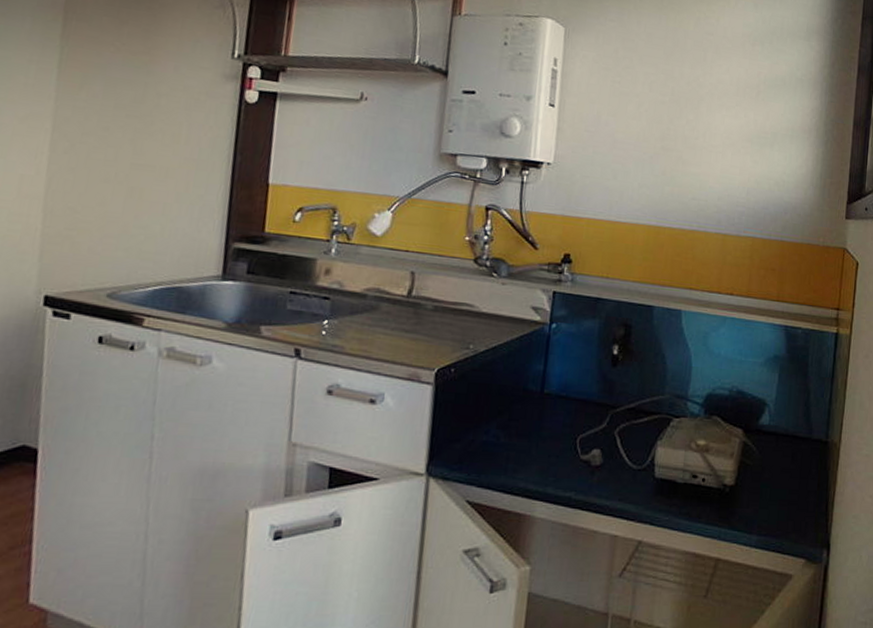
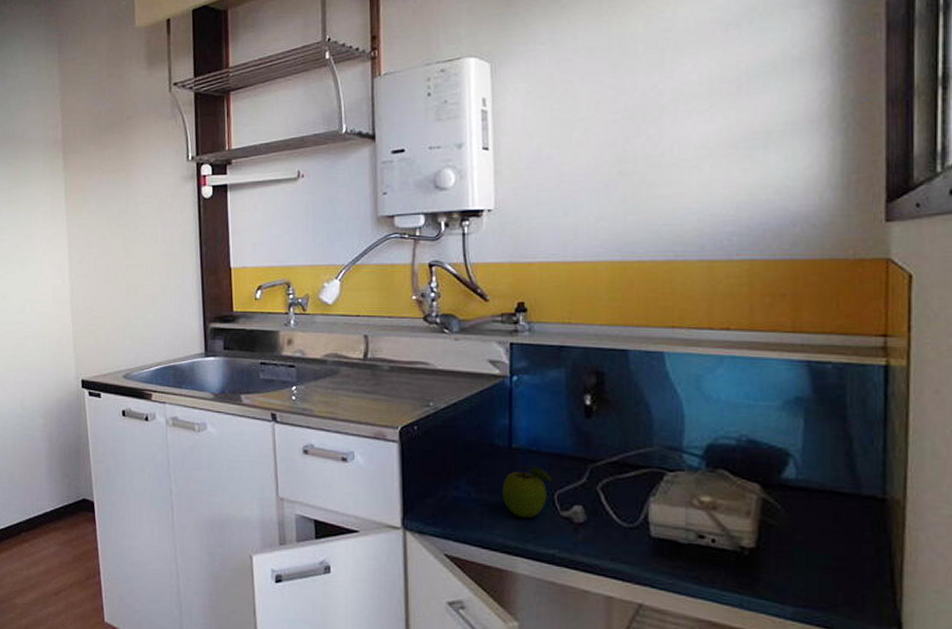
fruit: none [529,410,577,462] -> present [502,465,553,519]

